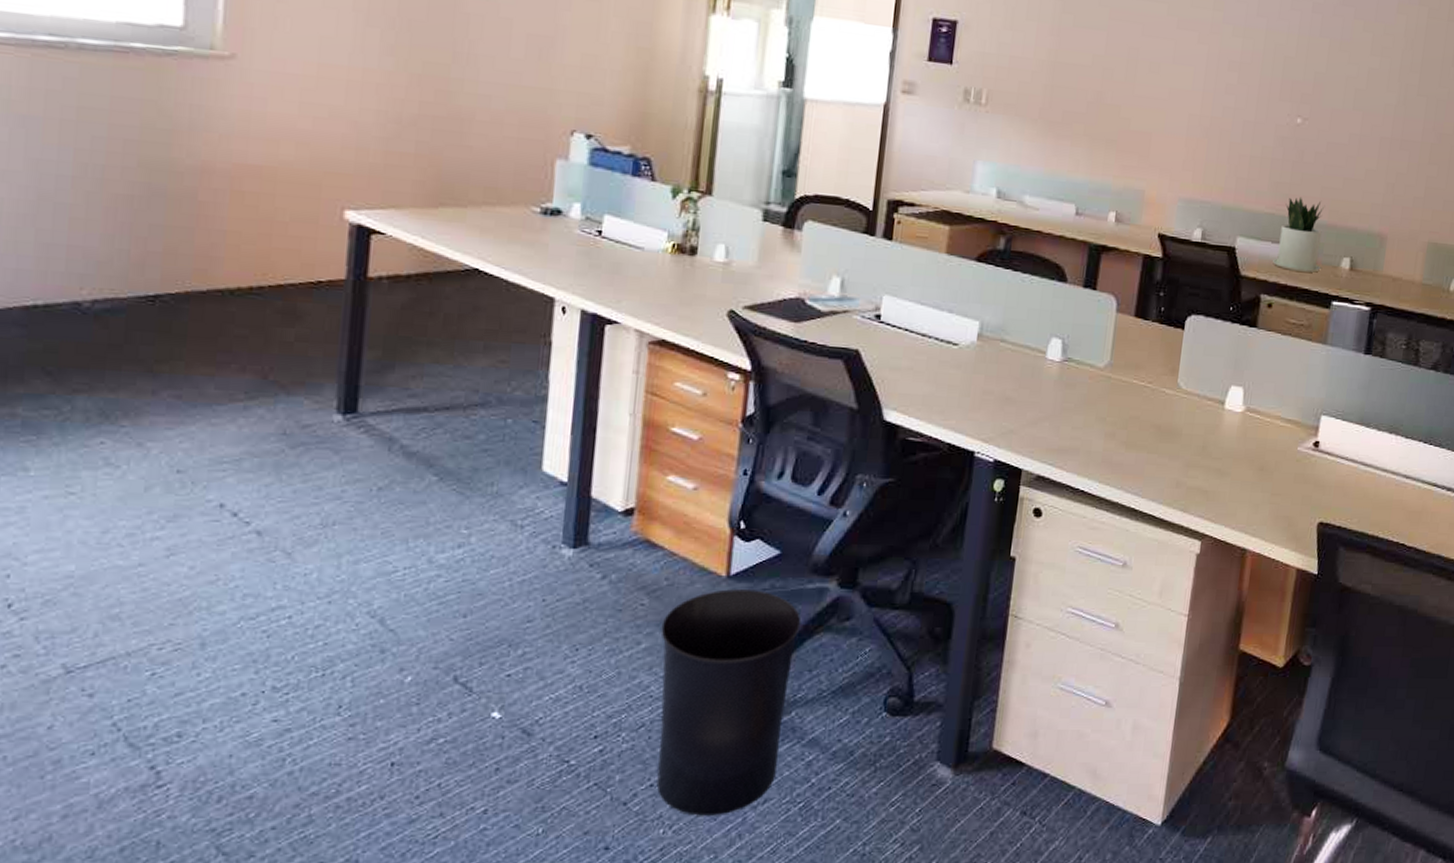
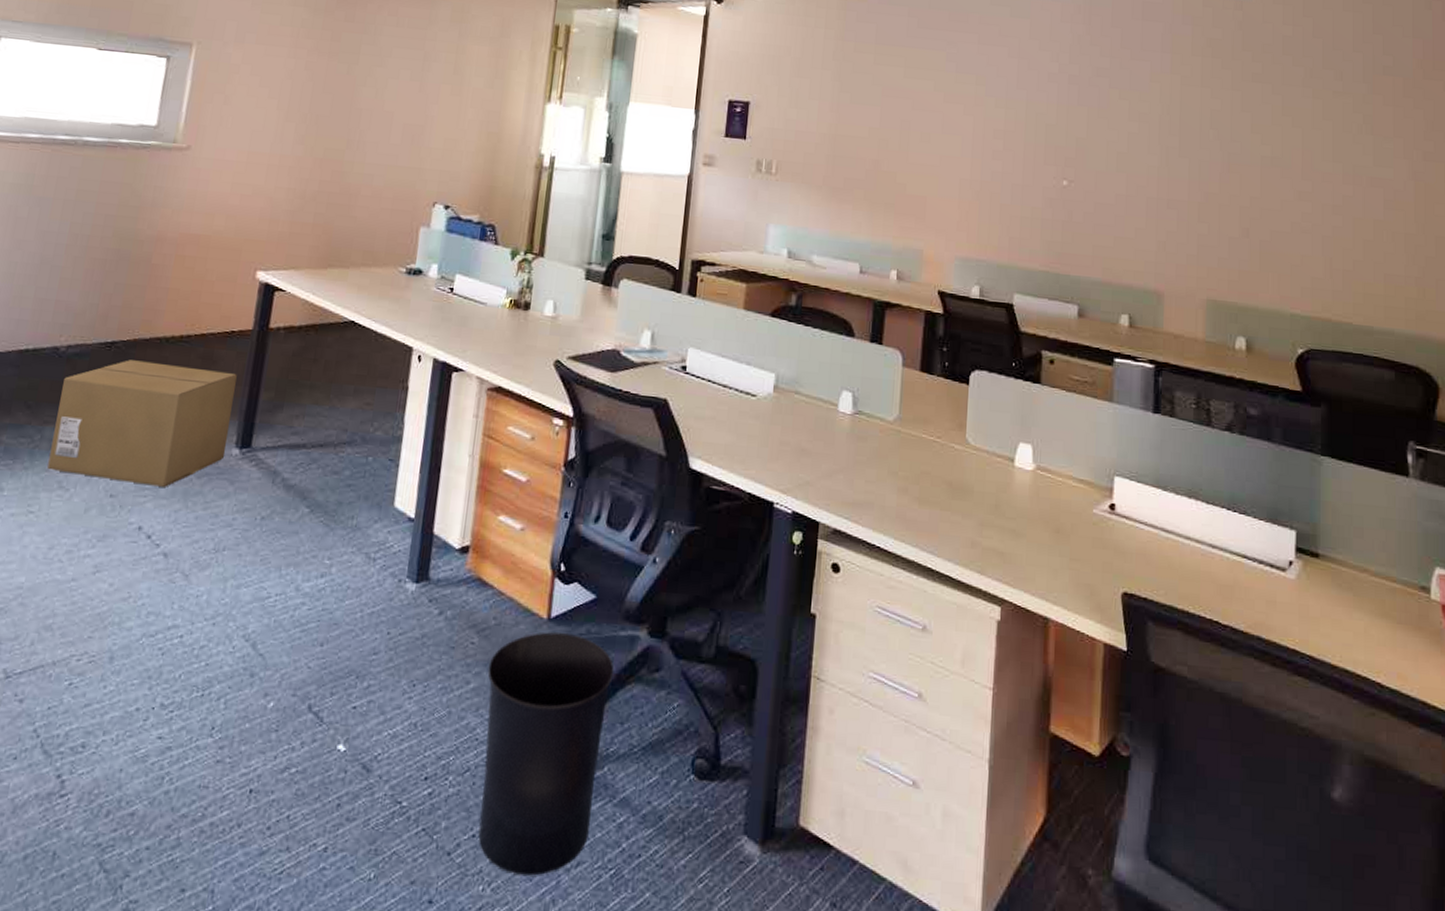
box: none [86,316,330,460] -> present [47,360,237,487]
planter: present [1272,196,1325,273] -> none [1050,255,1100,330]

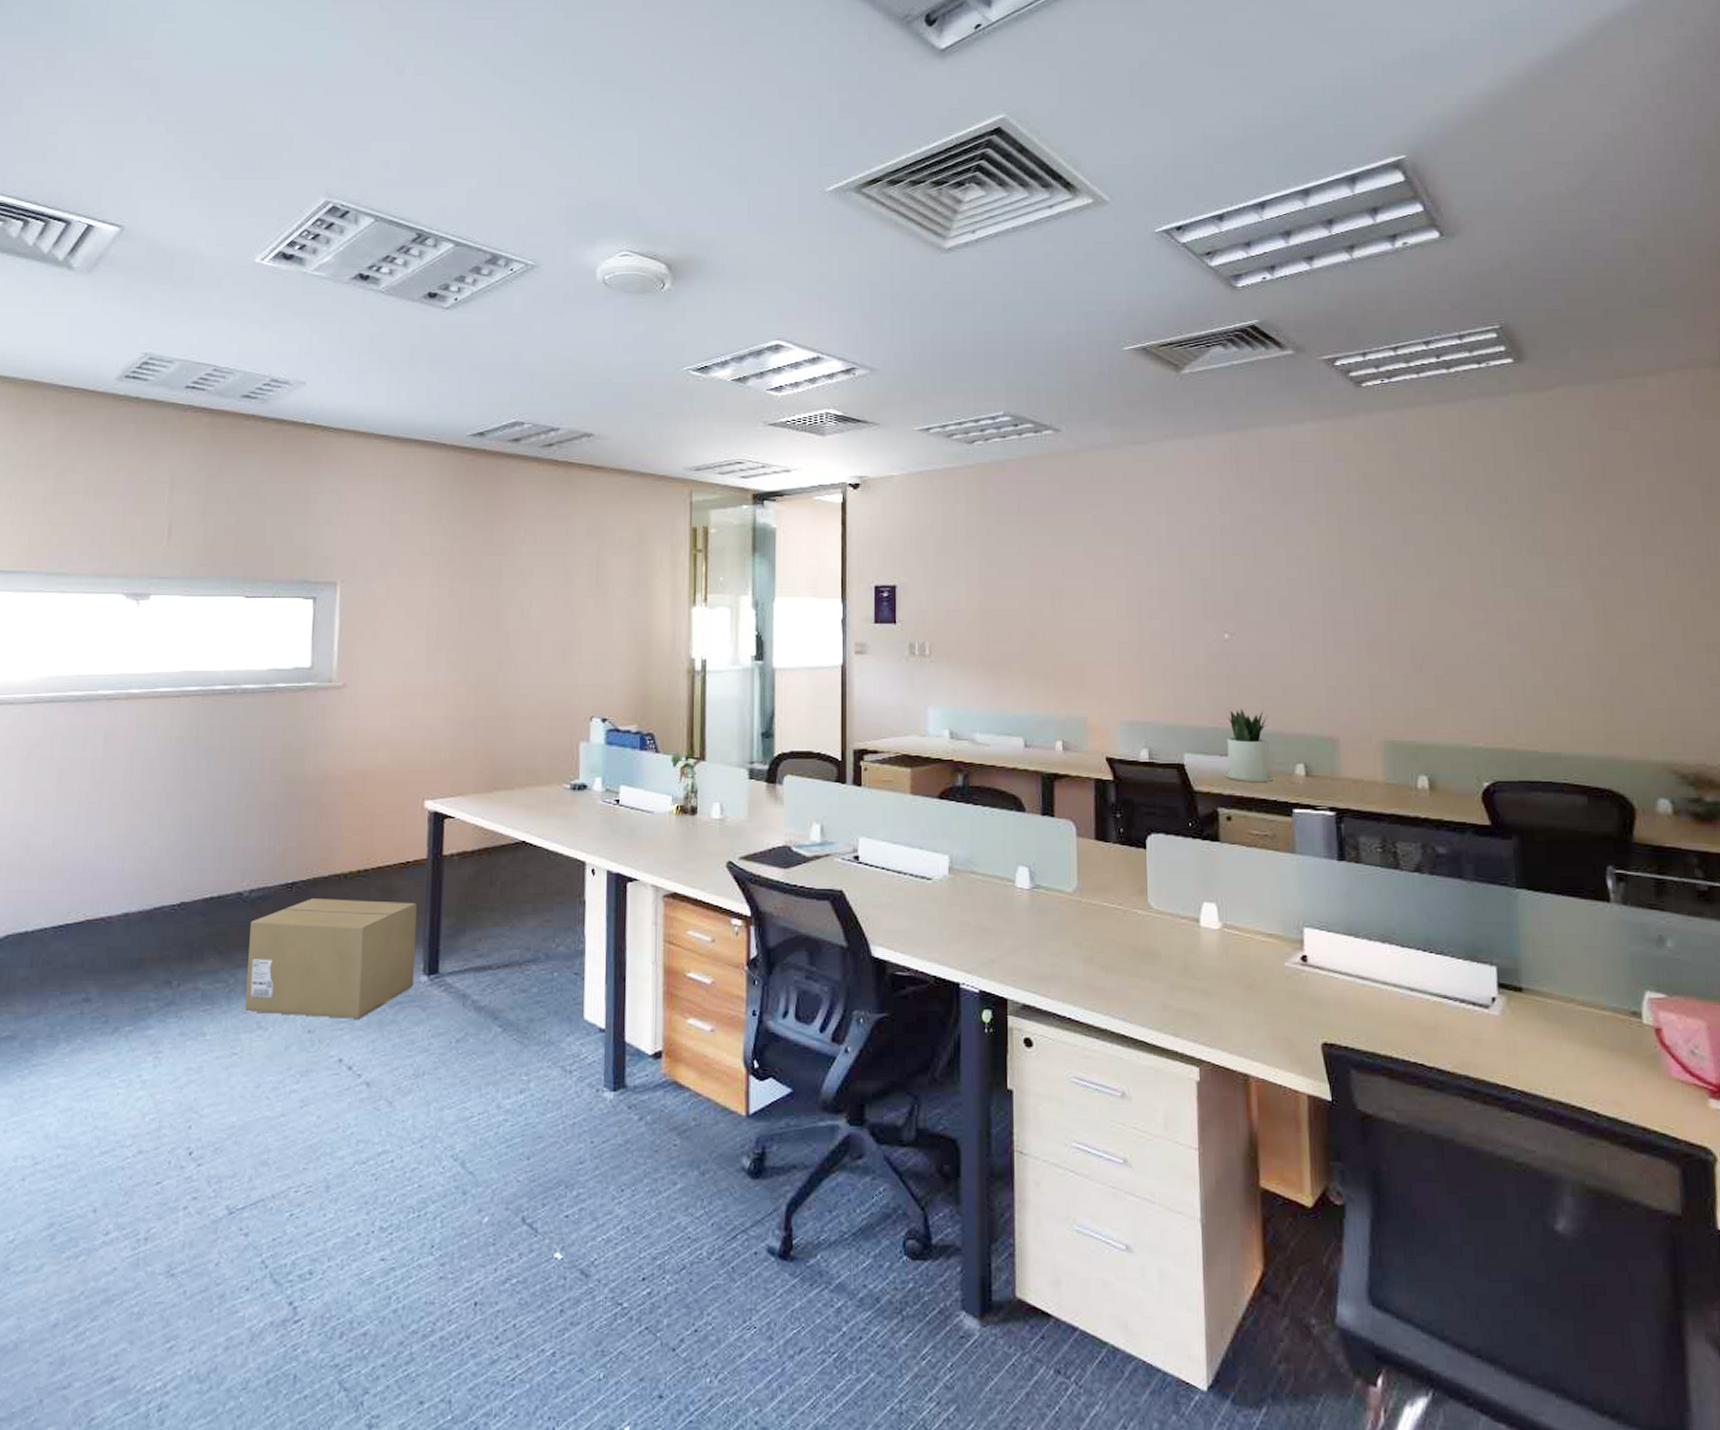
waste bin: present [478,632,614,876] -> none [693,1128,817,1365]
planter: none [1050,255,1100,330] -> present [1223,708,1275,783]

